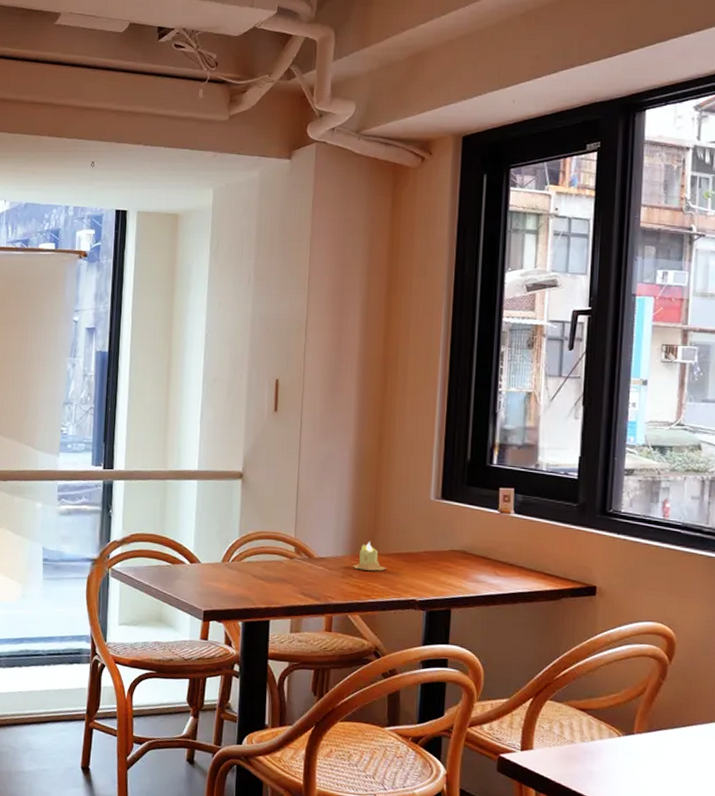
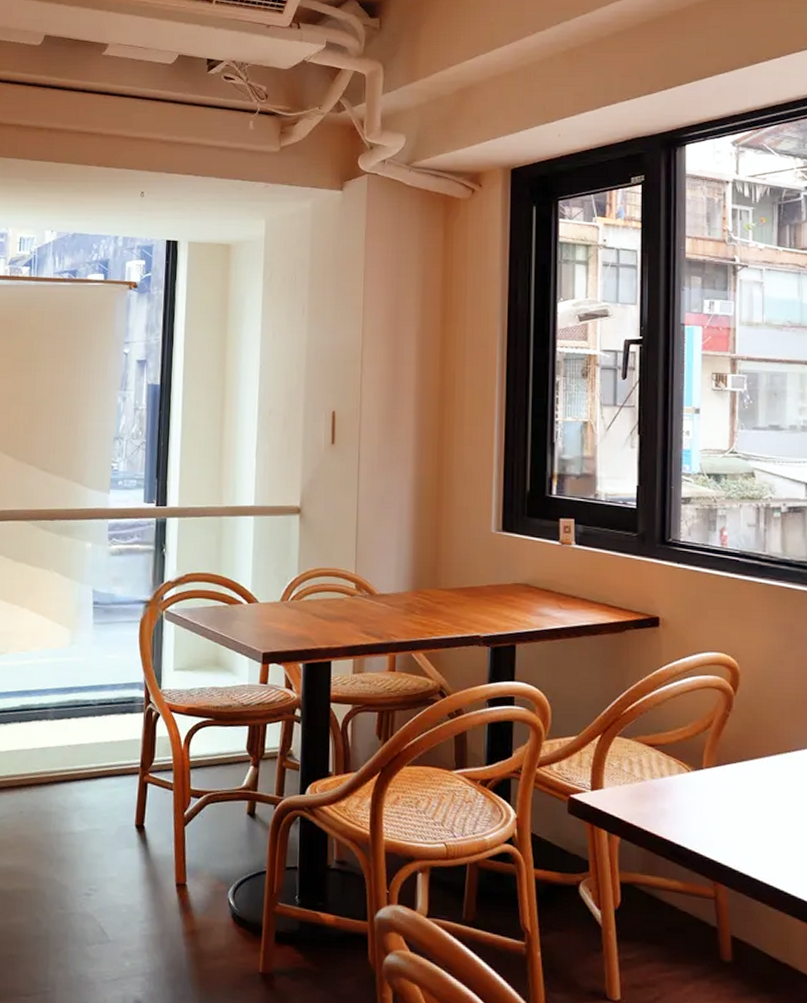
candle: present [353,541,387,571] -> none [415,576,450,607]

